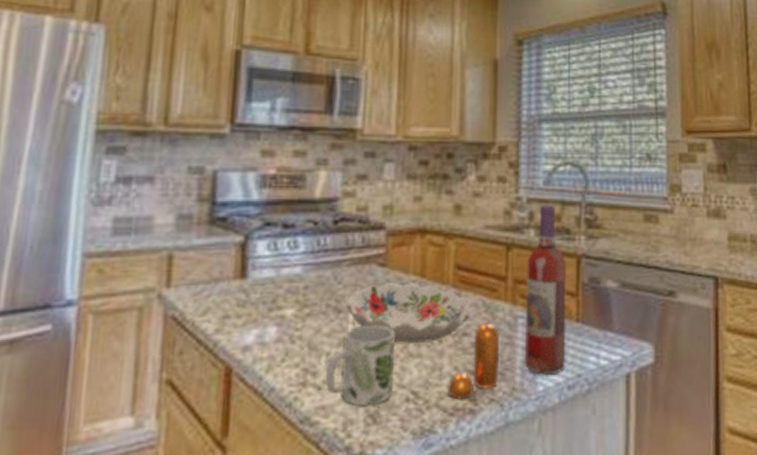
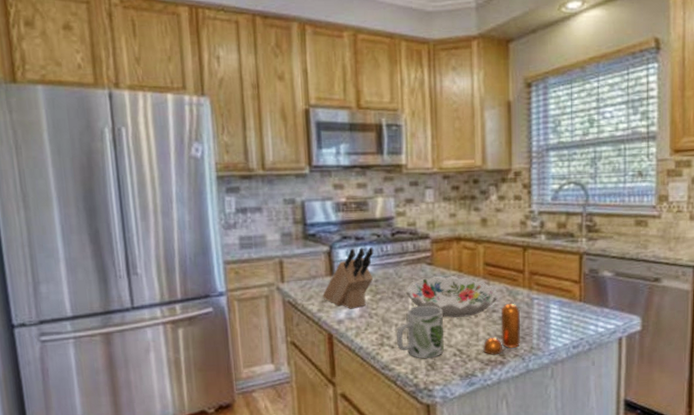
knife block: none [225,239,307,329] -> present [322,247,374,309]
wine bottle: present [524,204,567,376] -> none [539,215,572,339]

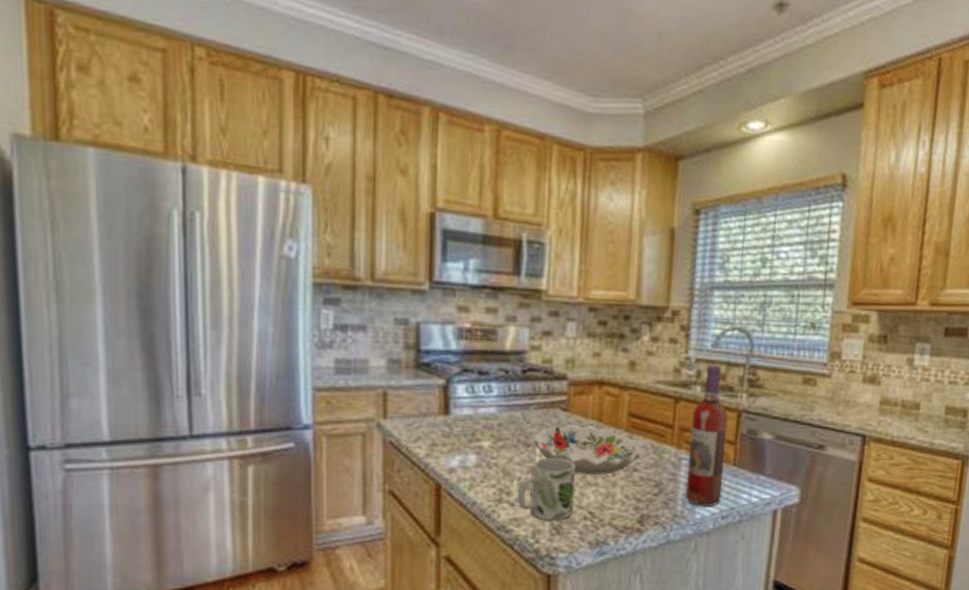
knife block: present [322,247,374,309] -> none [433,384,499,456]
pepper shaker: present [482,303,520,355] -> none [618,462,665,521]
wine bottle: none [539,215,572,339] -> present [686,365,728,507]

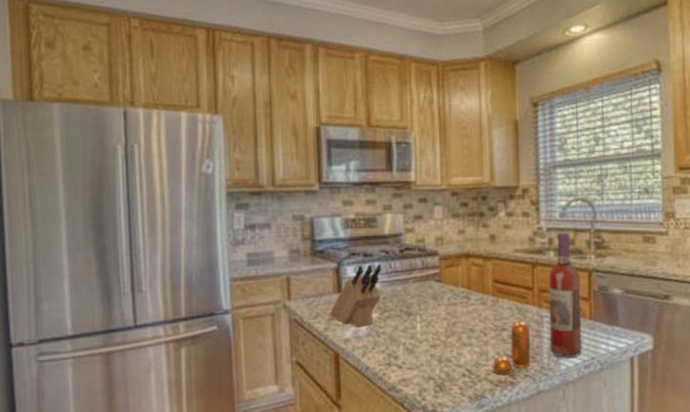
knife block: none [433,384,499,456] -> present [329,264,382,328]
mug: present [518,457,575,520] -> none [404,323,453,379]
decorative bowl: present [533,424,641,475] -> none [414,293,507,336]
pepper shaker: none [618,462,665,521] -> present [492,321,530,376]

